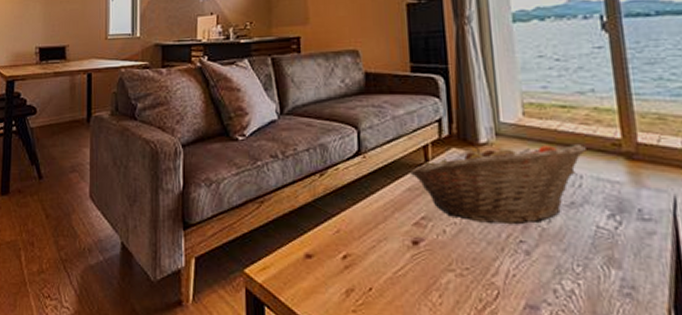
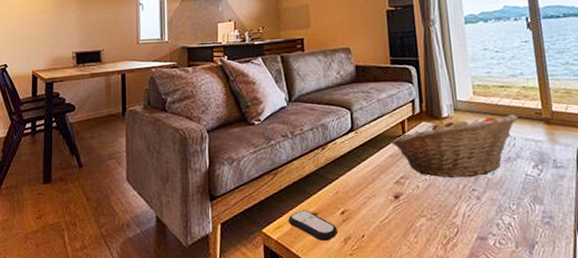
remote control: none [275,249,339,291] -> present [288,210,339,241]

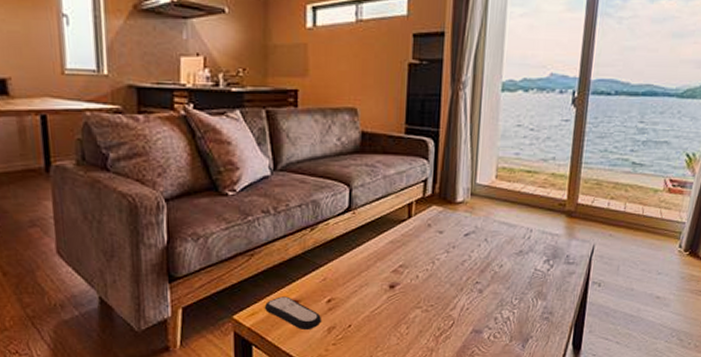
fruit basket: present [391,114,518,178] -> none [393,202,539,270]

